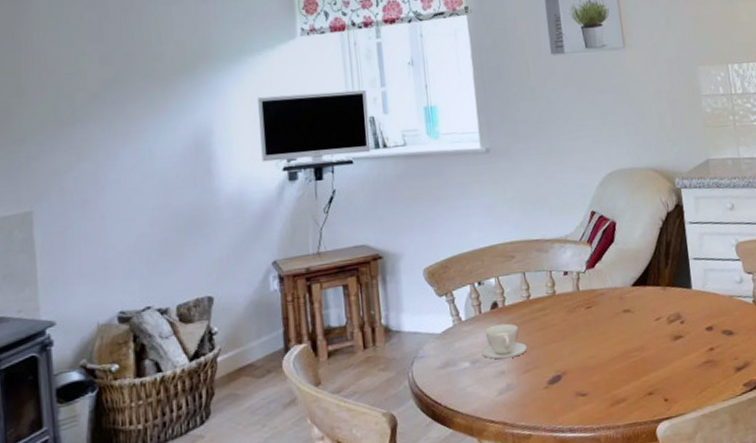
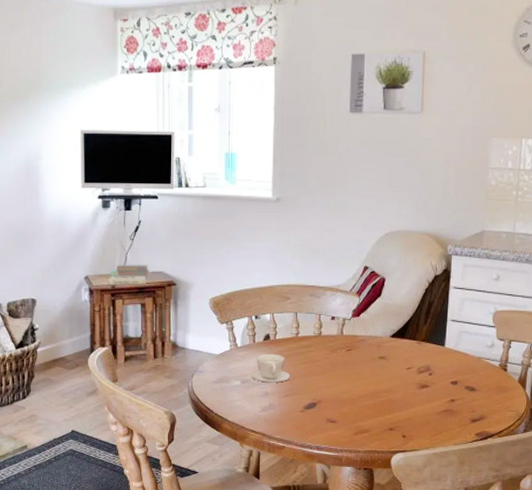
books: none [301,239,350,268] -> present [109,264,149,285]

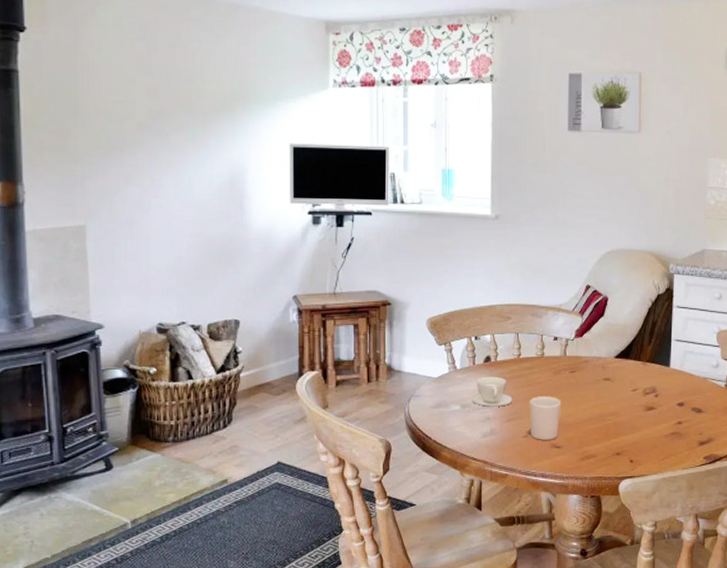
books: present [109,264,149,285] -> none [319,283,363,305]
mug: none [306,374,337,415] -> present [530,397,561,440]

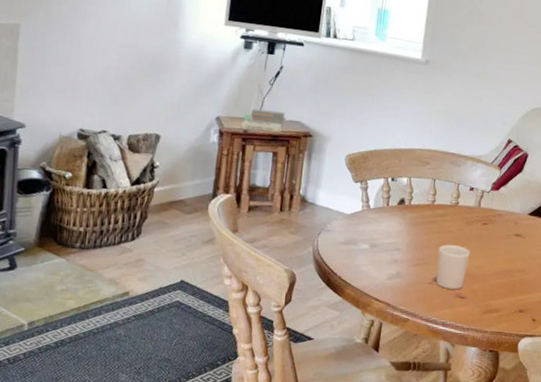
books: none [319,283,363,305] -> present [241,108,286,133]
teacup: present [471,376,513,407] -> none [381,218,423,251]

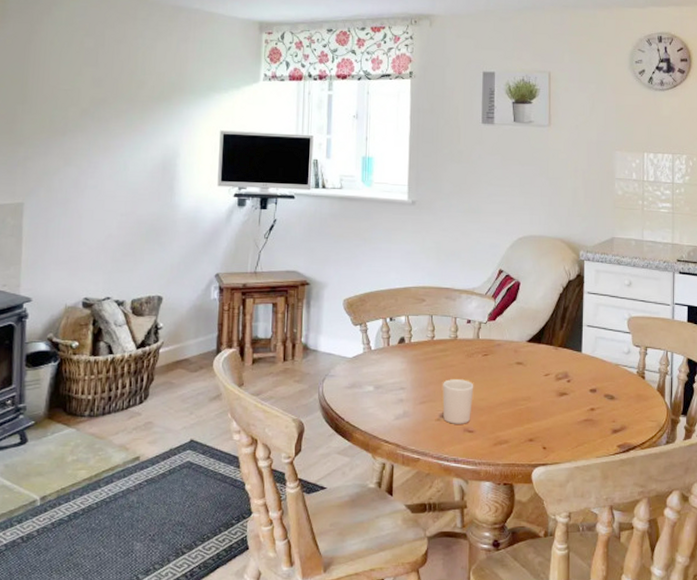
books: present [241,108,286,133] -> none [240,262,283,284]

